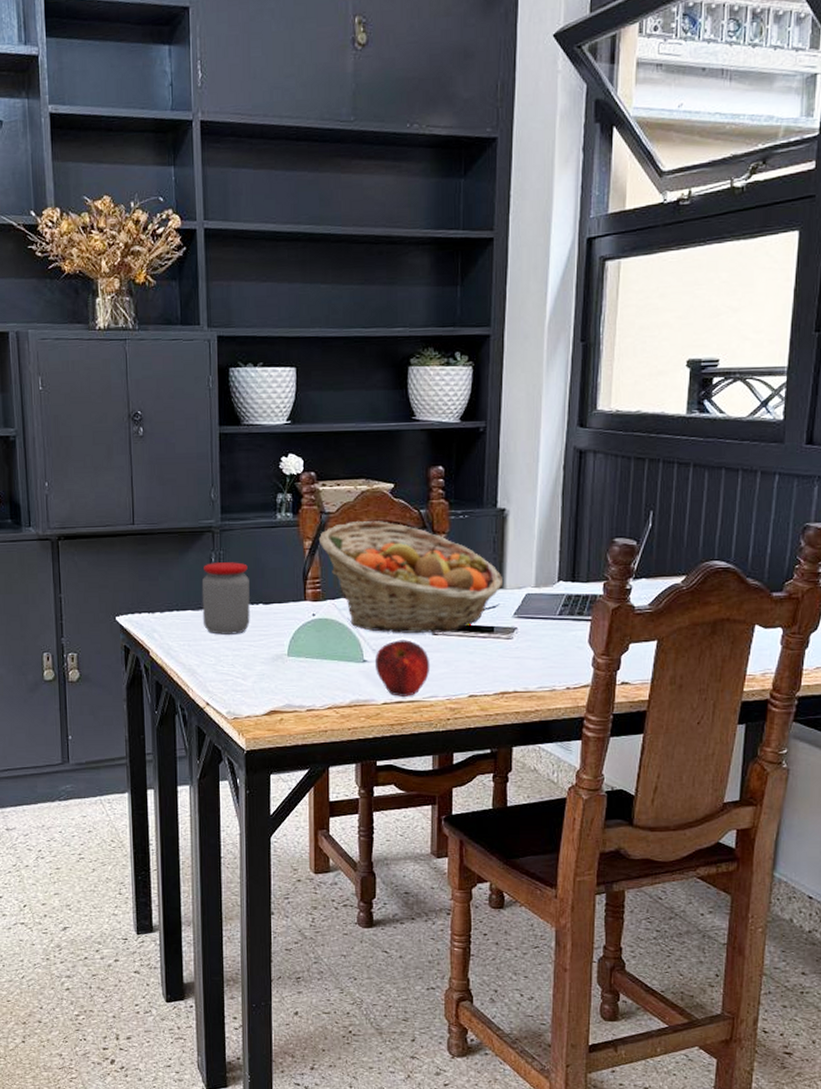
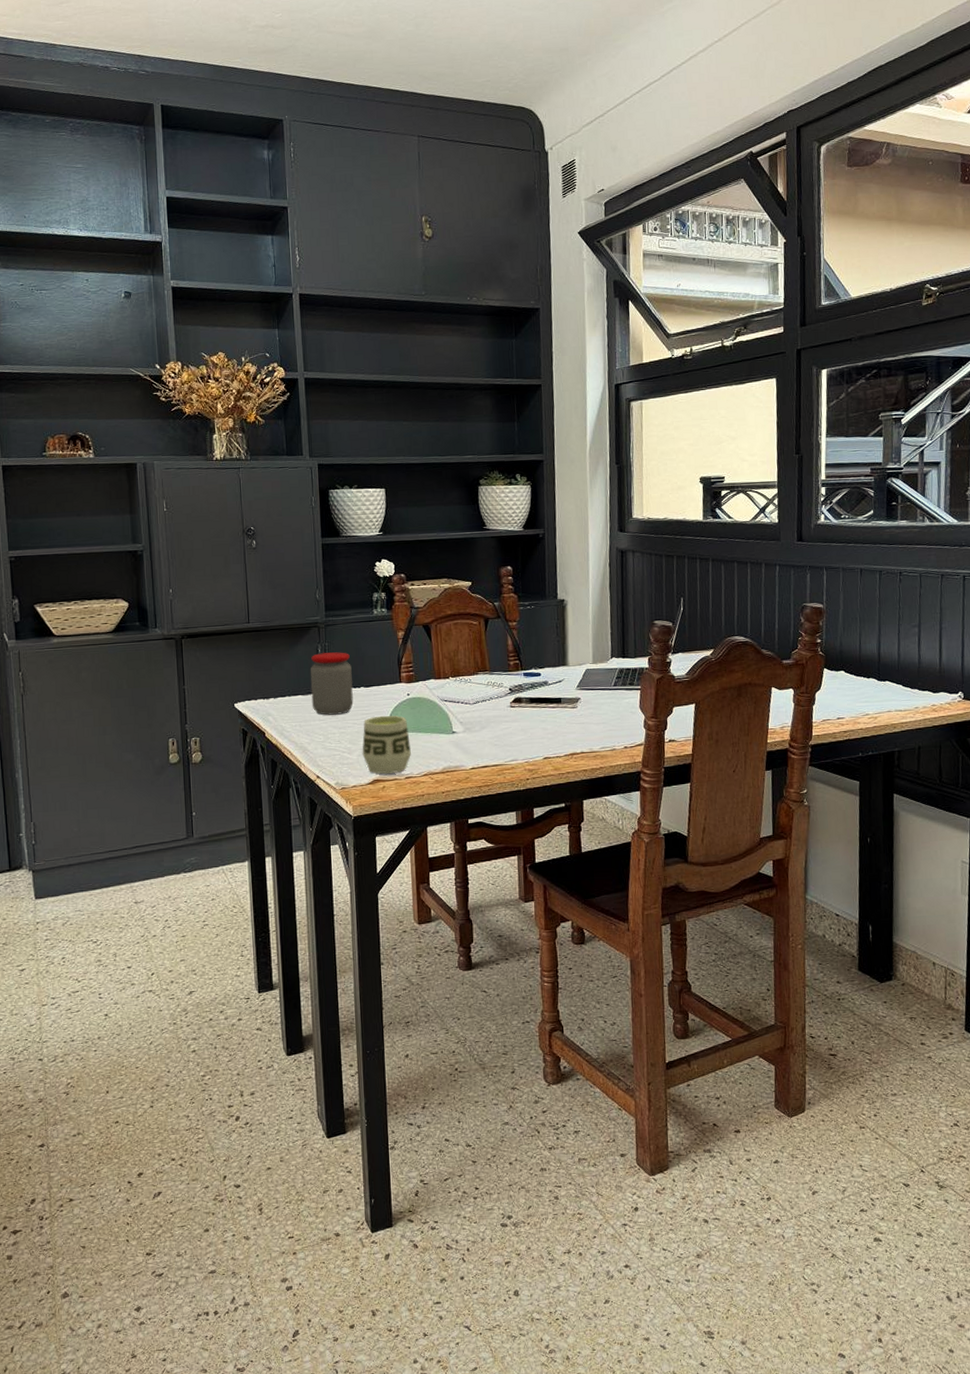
cup: none [258,637,314,705] -> present [362,715,411,774]
fruit basket: present [318,521,504,633] -> none [409,613,567,707]
apple: present [376,640,430,697] -> none [463,712,510,762]

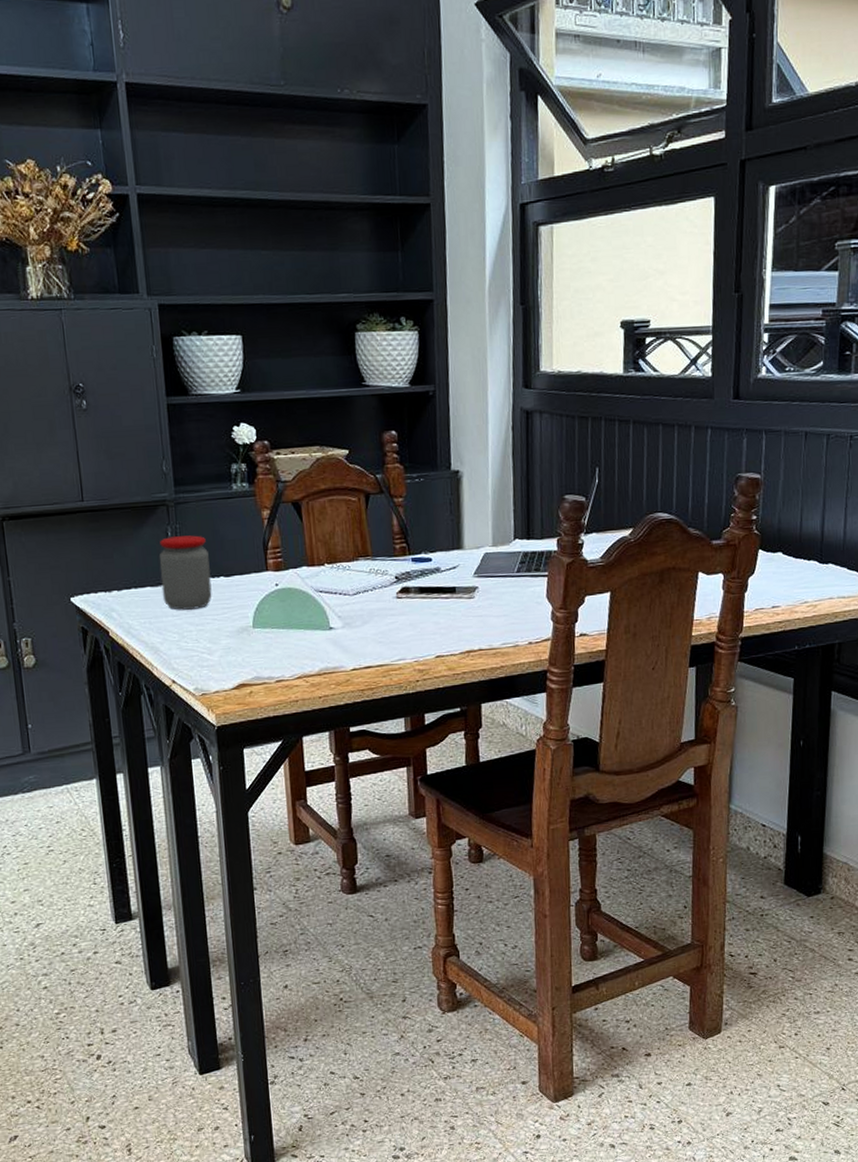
cup: present [362,715,411,774] -> none [224,609,282,678]

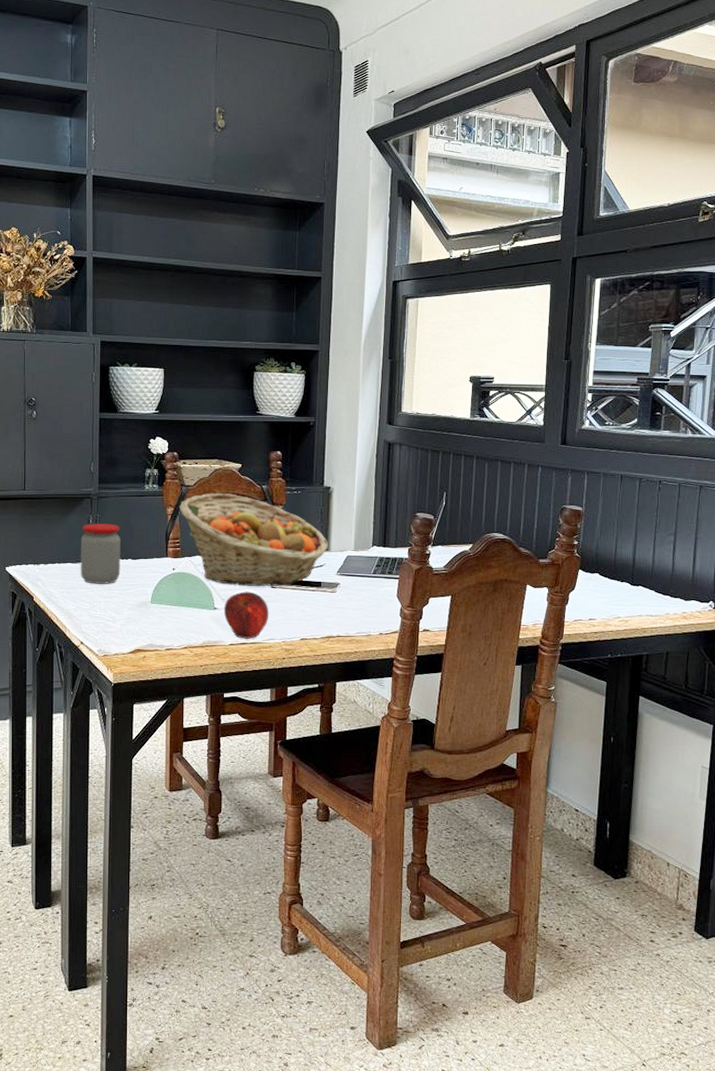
fruit basket: none [276,487,462,599] -> present [179,493,329,586]
apple: none [341,604,397,662] -> present [224,591,269,639]

